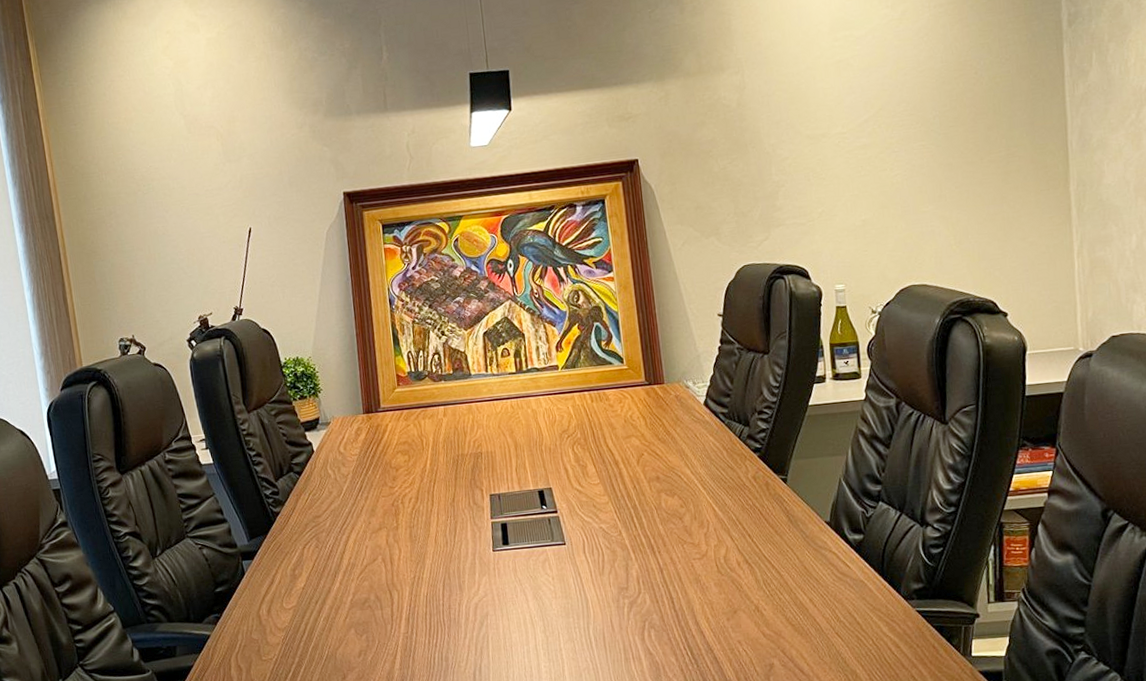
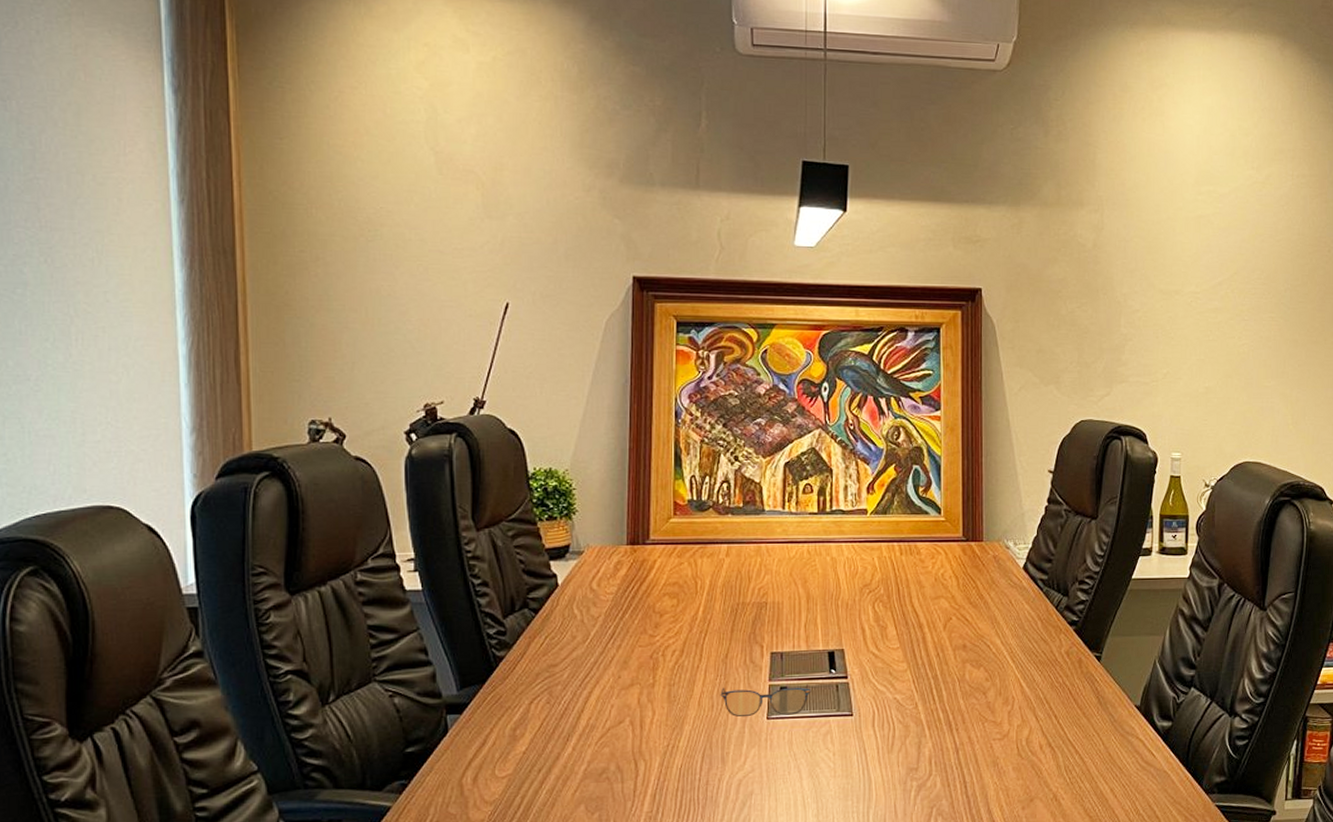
glasses: none [452,520,528,551] -> present [720,684,812,718]

